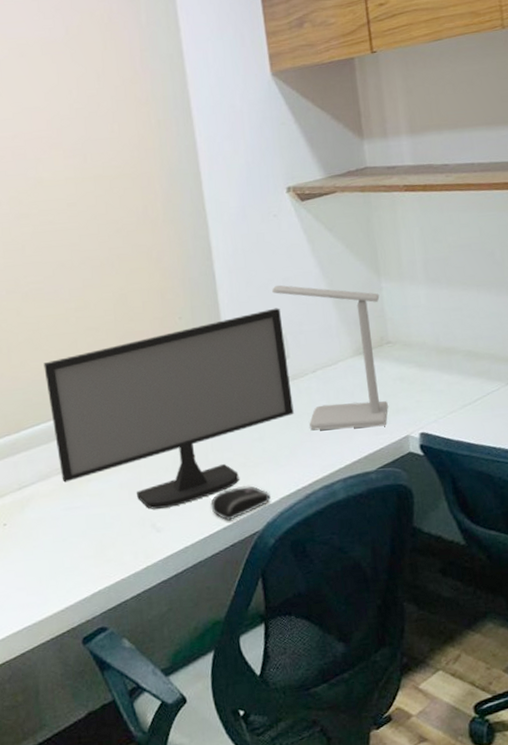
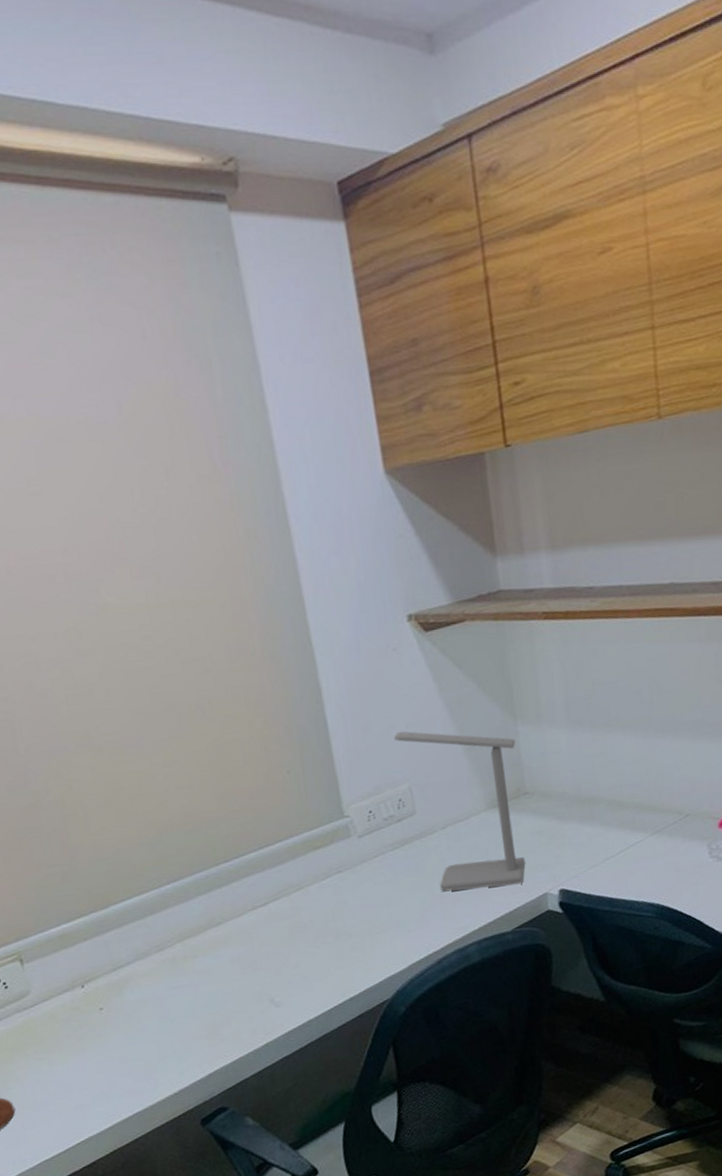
computer monitor: present [43,308,294,509] -> none [129,757,423,984]
computer mouse: present [210,486,271,521] -> none [334,953,400,991]

